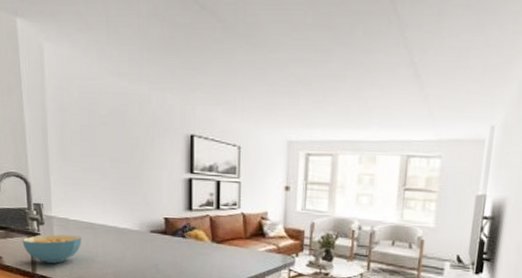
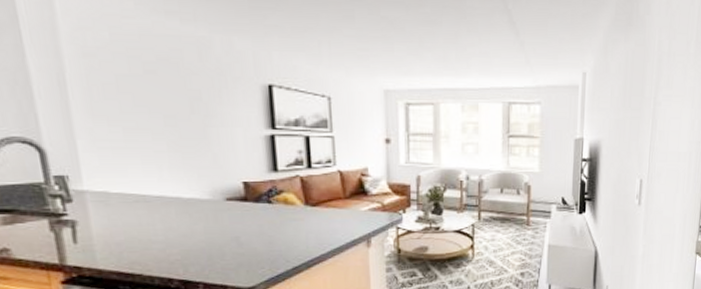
cereal bowl: present [22,234,82,263] -> none [40,212,132,250]

